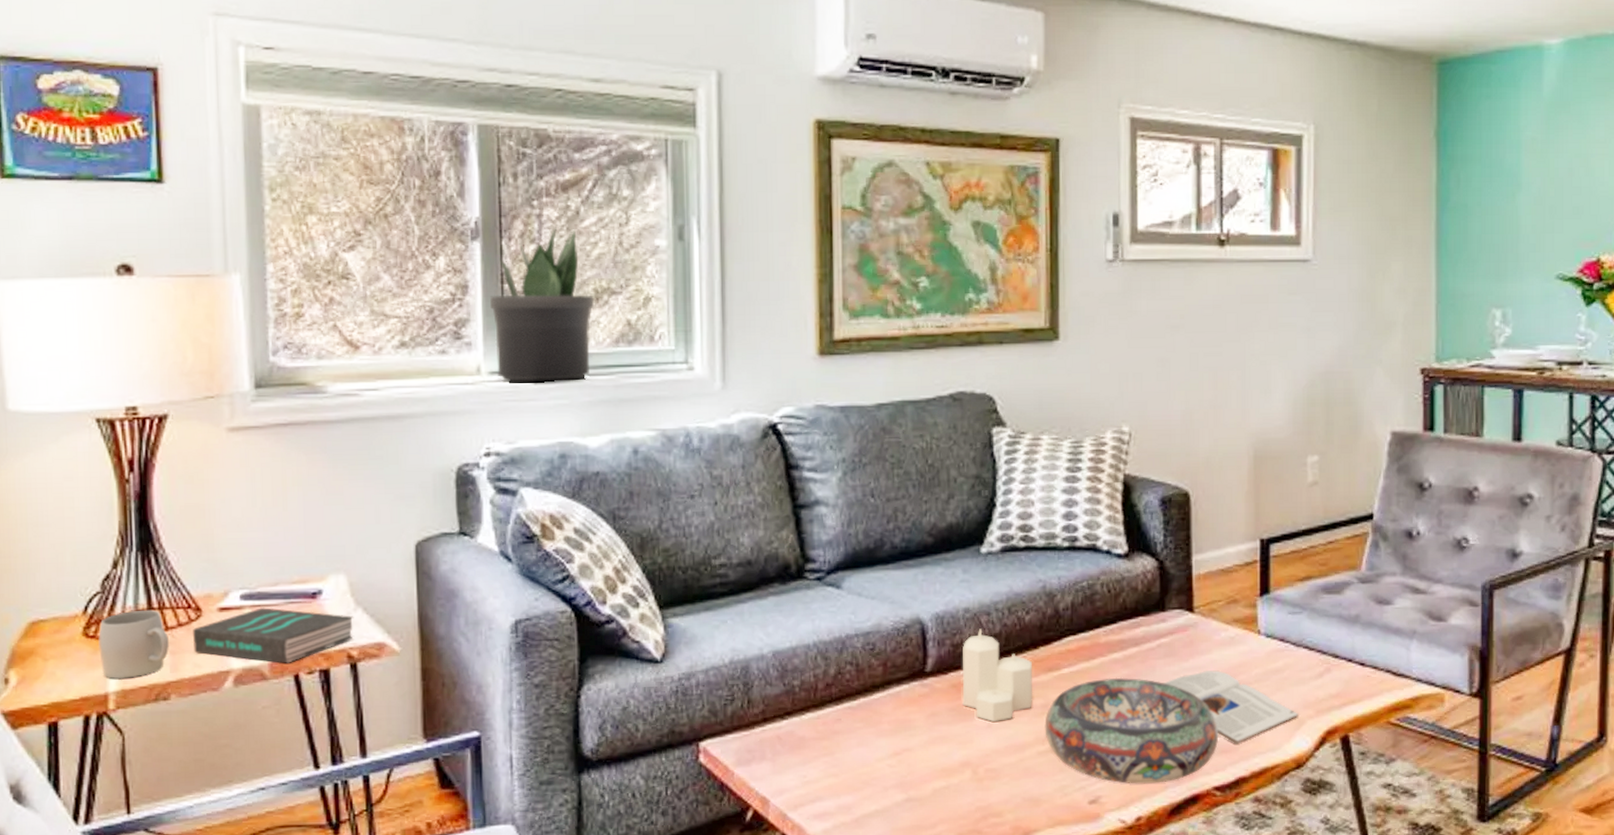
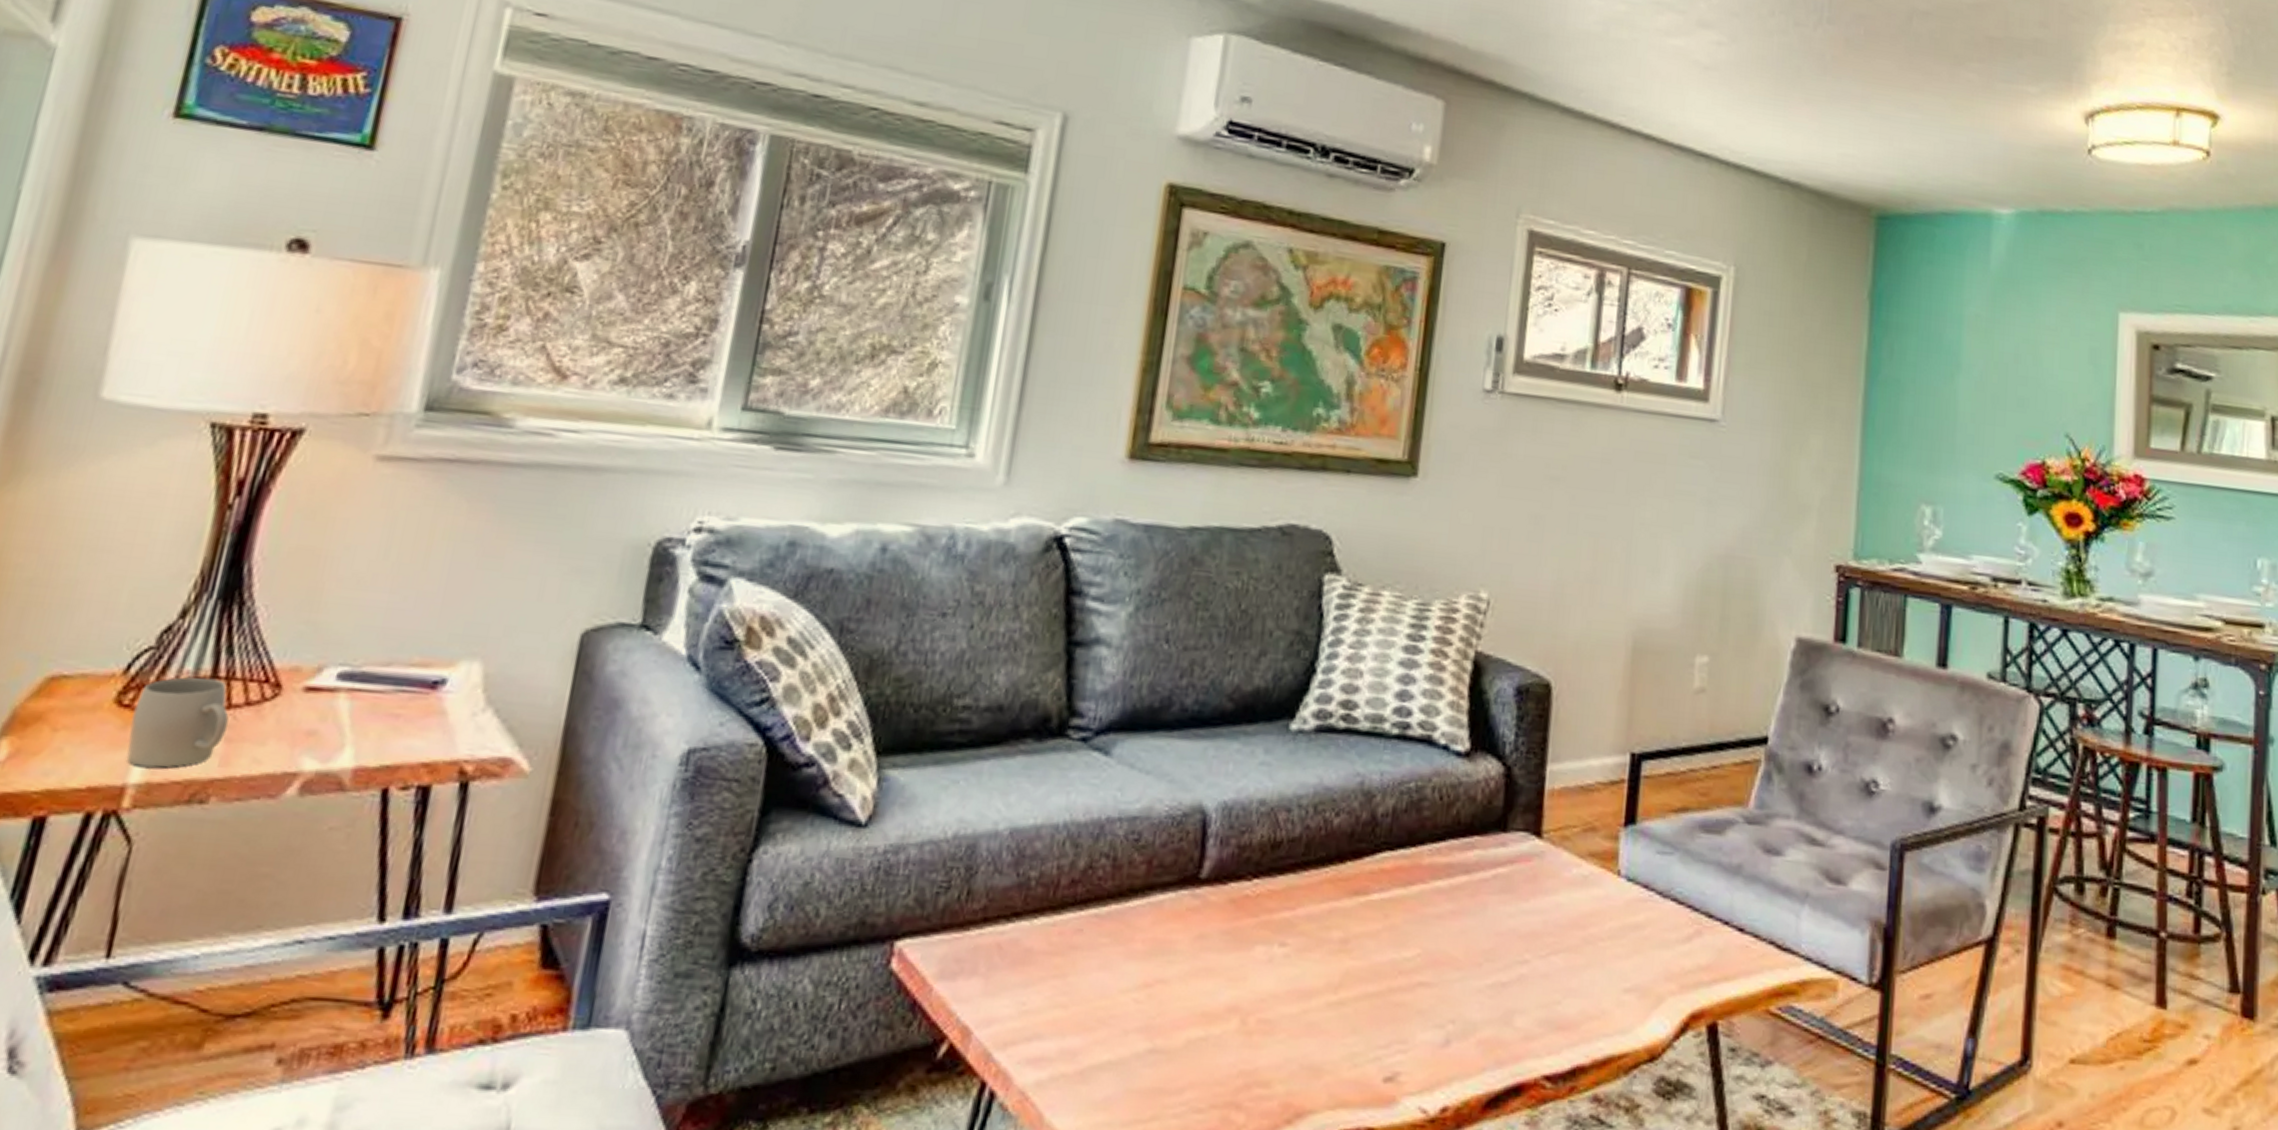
book: present [193,607,354,663] -> none [257,693,480,772]
planter: present [490,224,595,383] -> none [731,262,870,453]
candle: present [962,628,1034,722] -> none [1240,828,1335,955]
decorative bowl: present [1044,677,1219,784] -> none [1339,912,1557,1063]
magazine: present [1163,670,1299,744] -> none [1494,916,1658,1020]

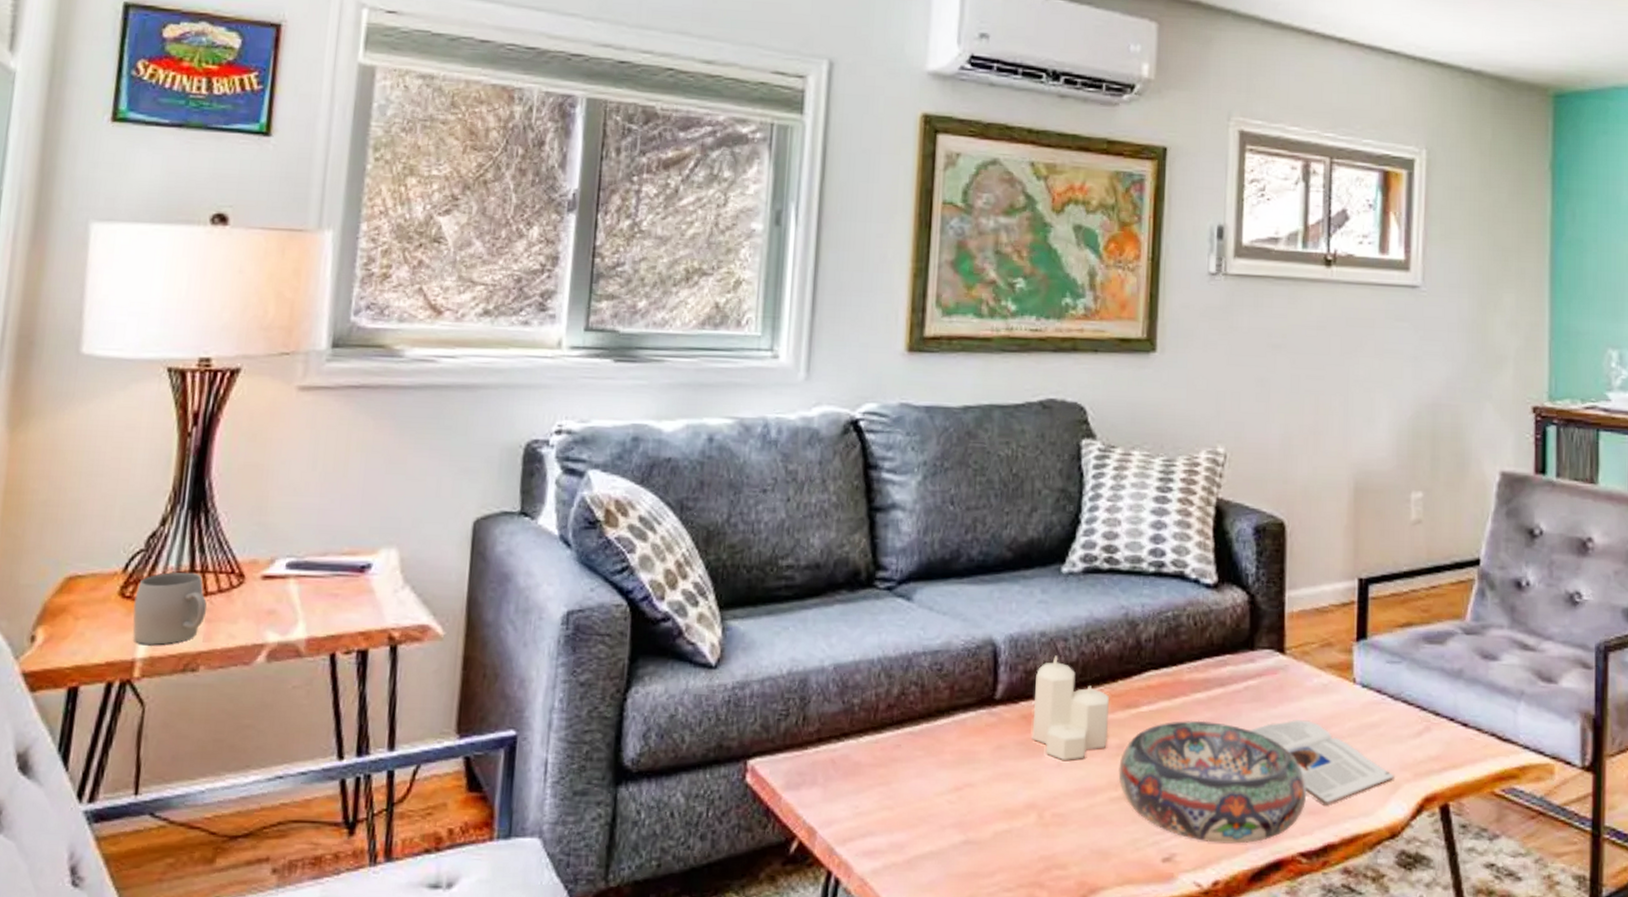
candle: none [1240,828,1335,955] -> present [1032,655,1109,760]
decorative bowl: none [1339,912,1557,1063] -> present [1118,720,1307,844]
magazine: none [1494,916,1658,1020] -> present [1248,720,1395,806]

